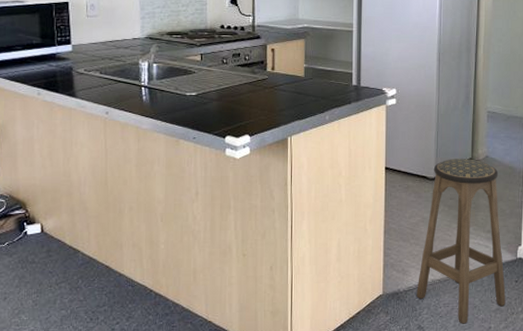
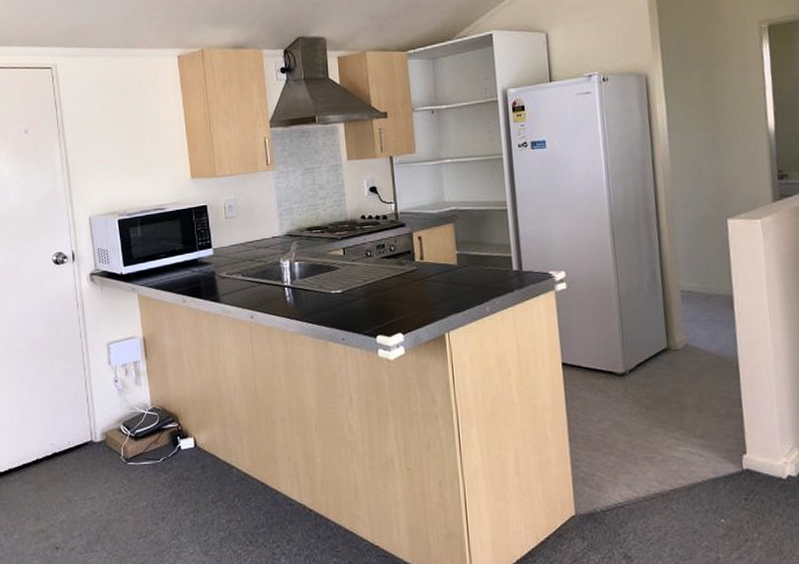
stool: present [416,159,506,324] -> none [617,348,735,553]

